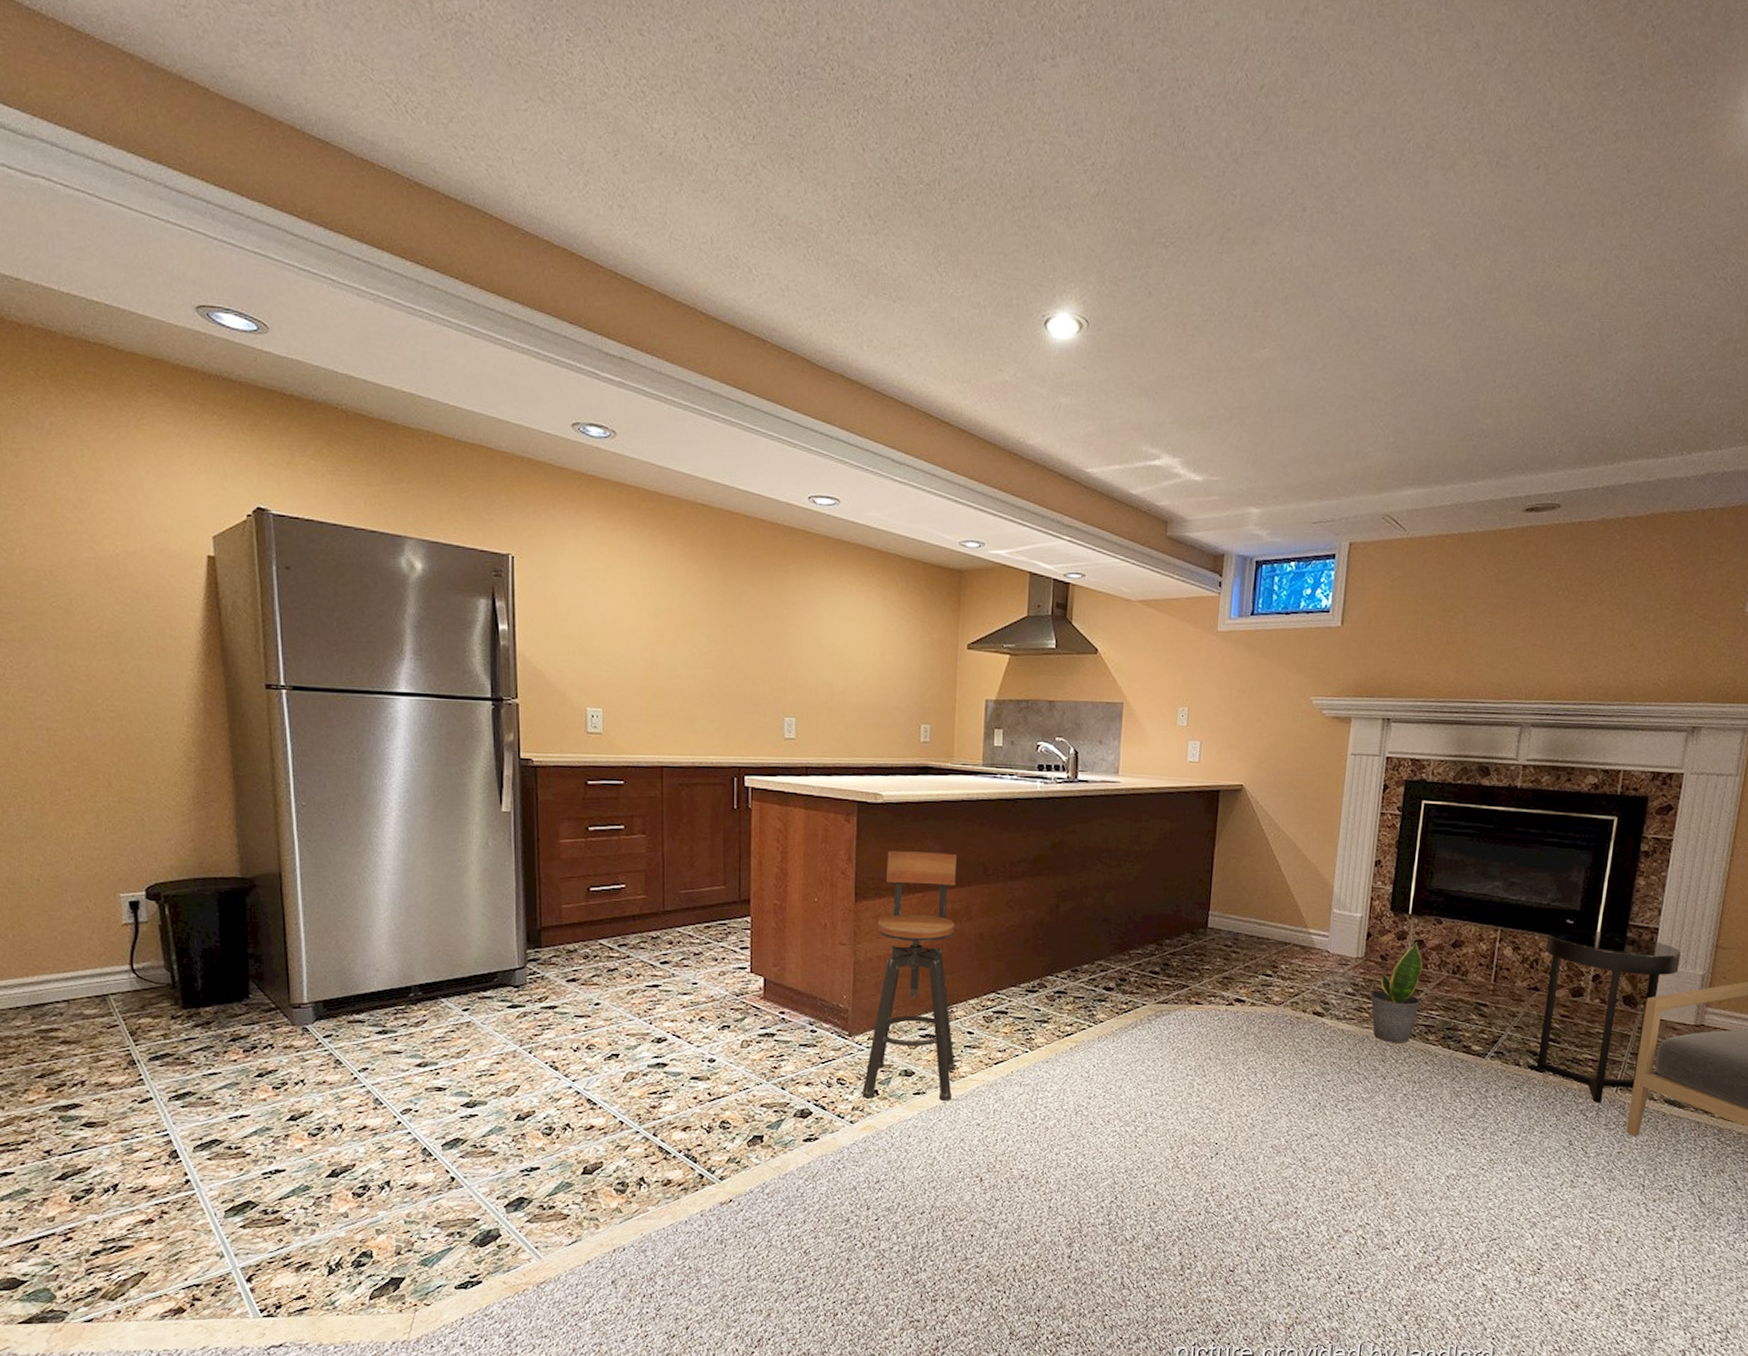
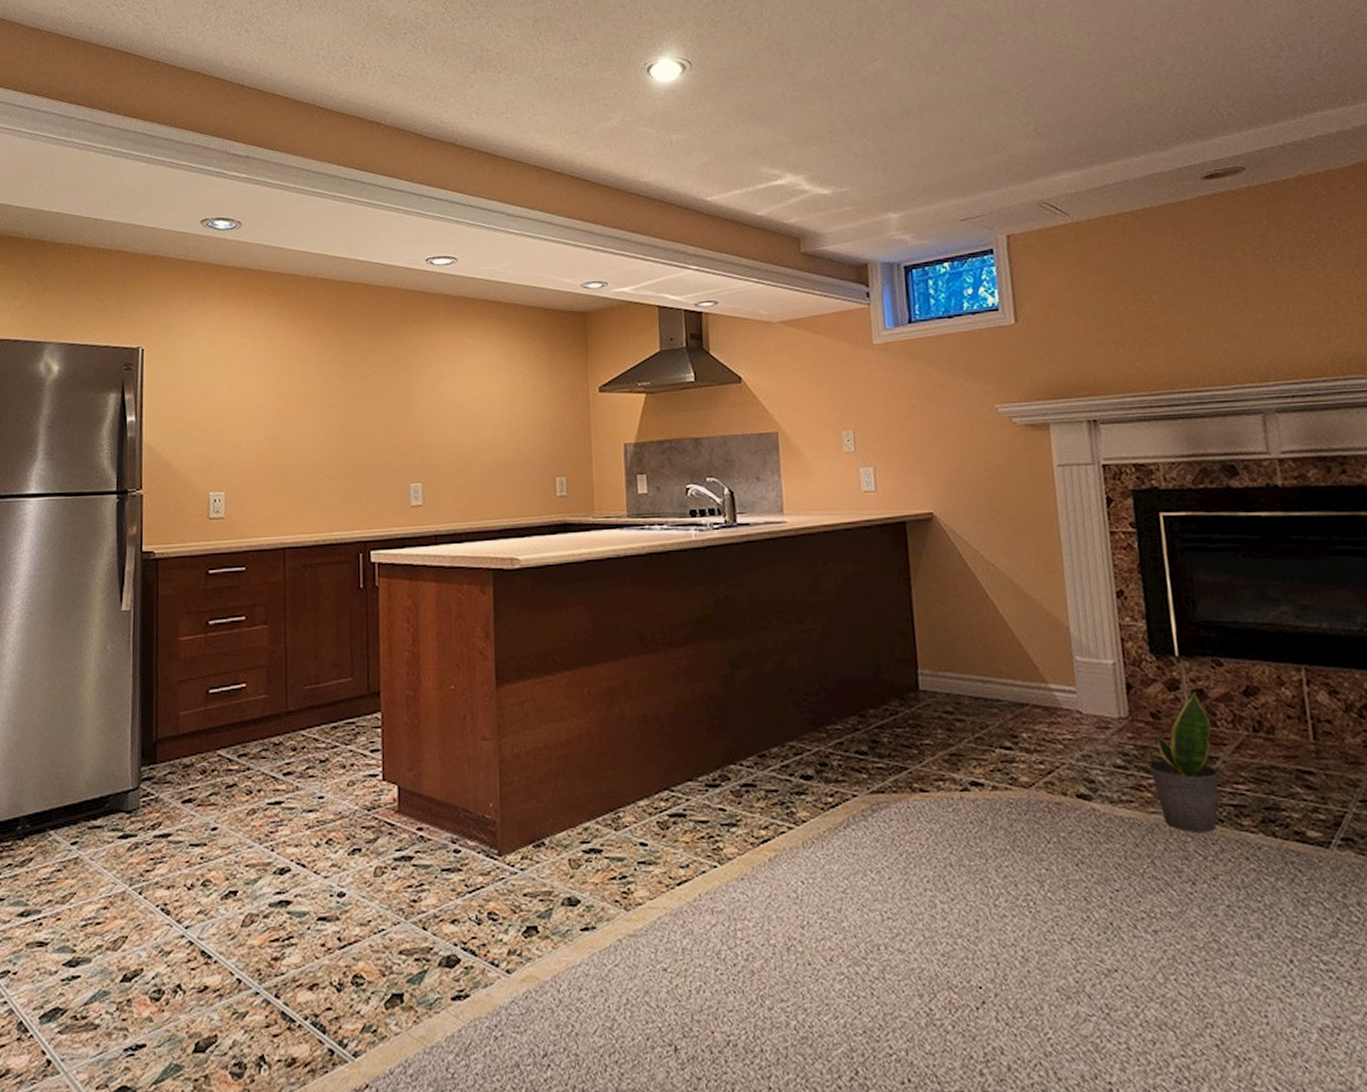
bar stool: present [862,851,958,1101] -> none [518,620,629,938]

